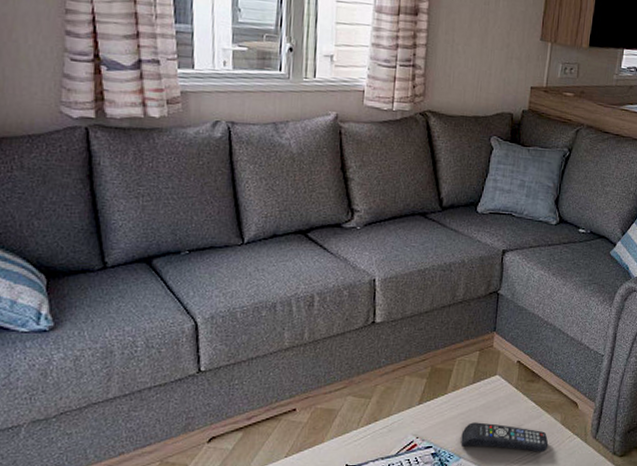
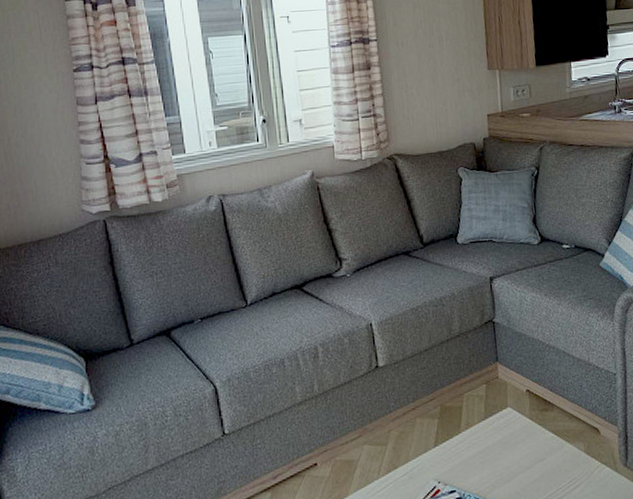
remote control: present [460,422,549,452] -> none [483,459,577,488]

